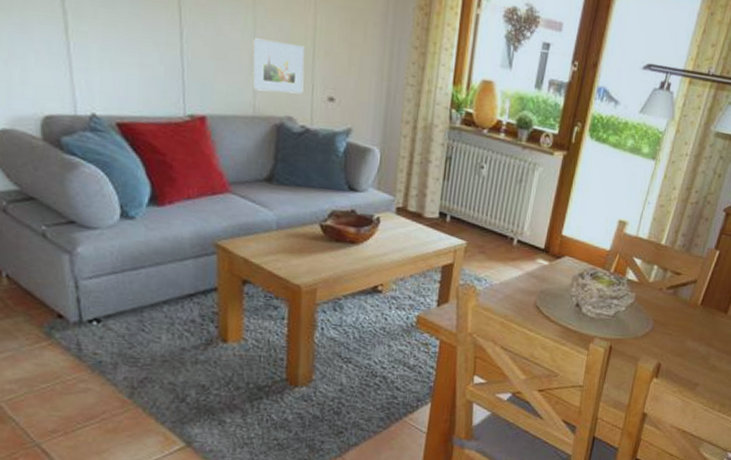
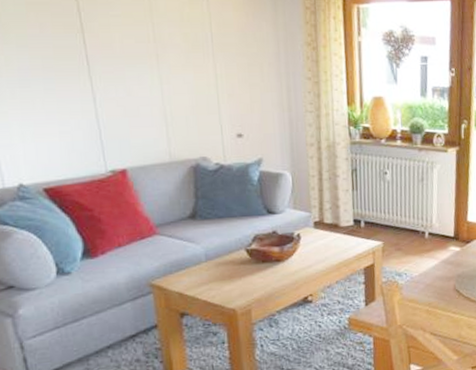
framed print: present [252,38,305,94] -> none [161,92,213,139]

